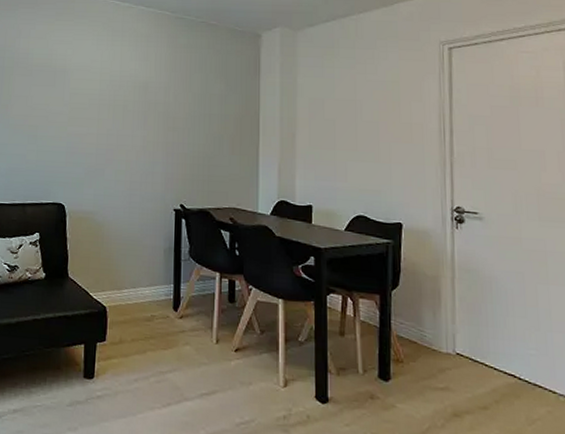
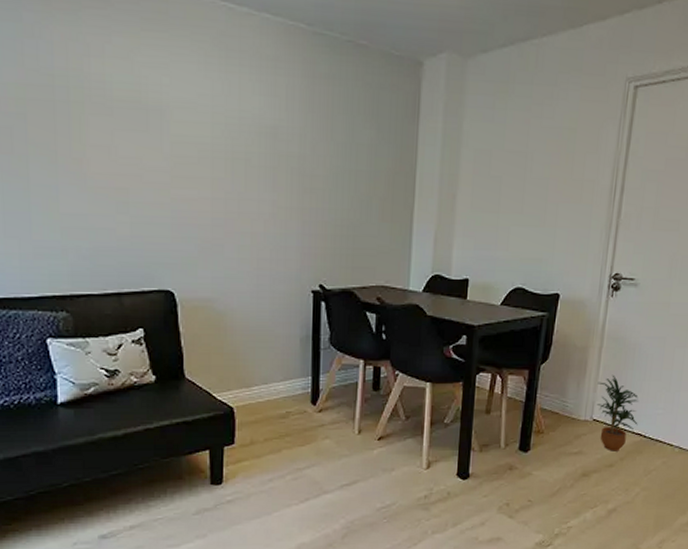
potted plant: none [455,307,509,392] -> present [596,374,639,451]

